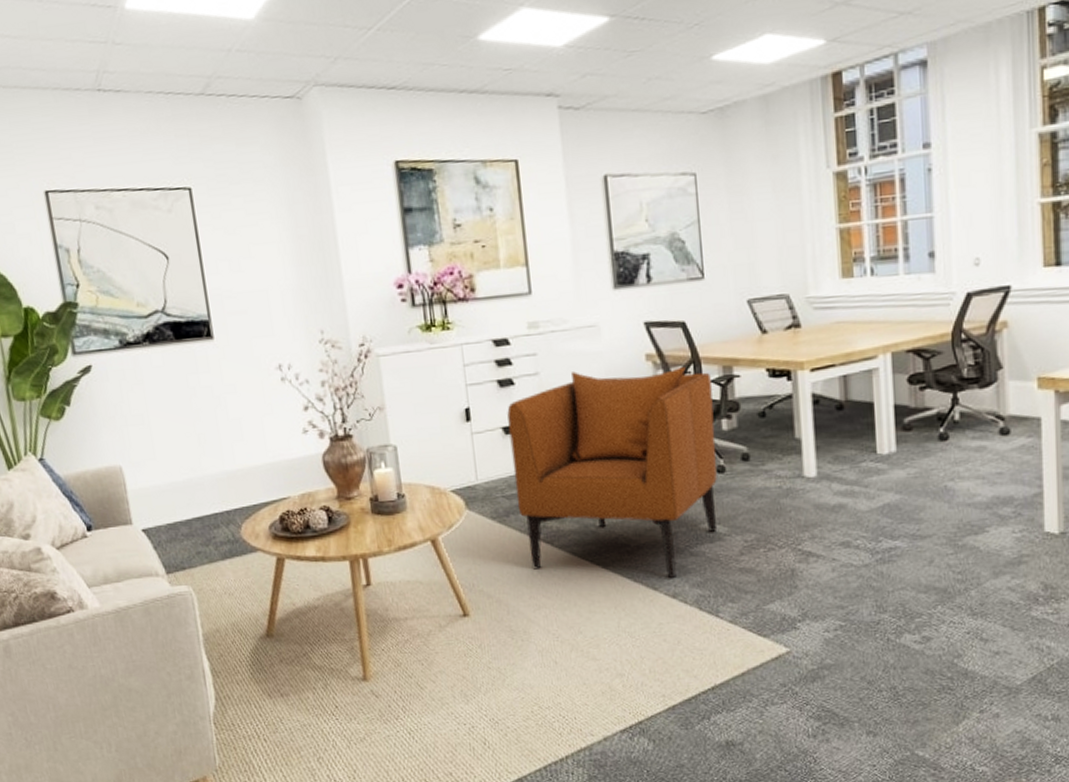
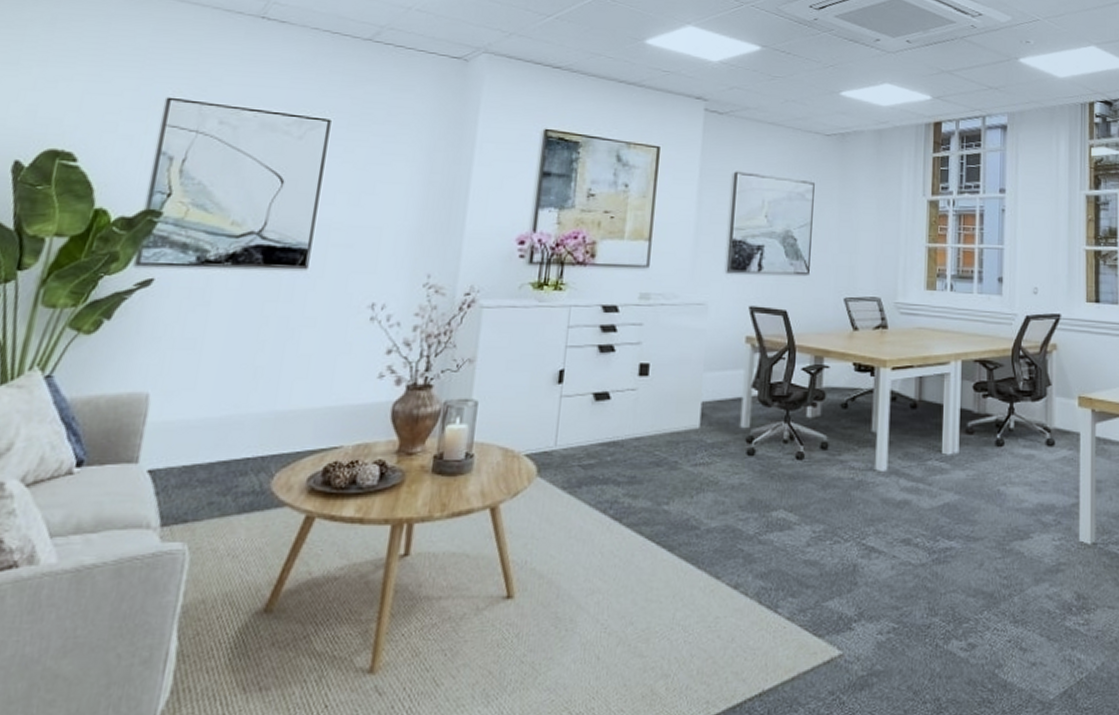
armchair: present [507,367,718,578] -> none [592,345,803,566]

